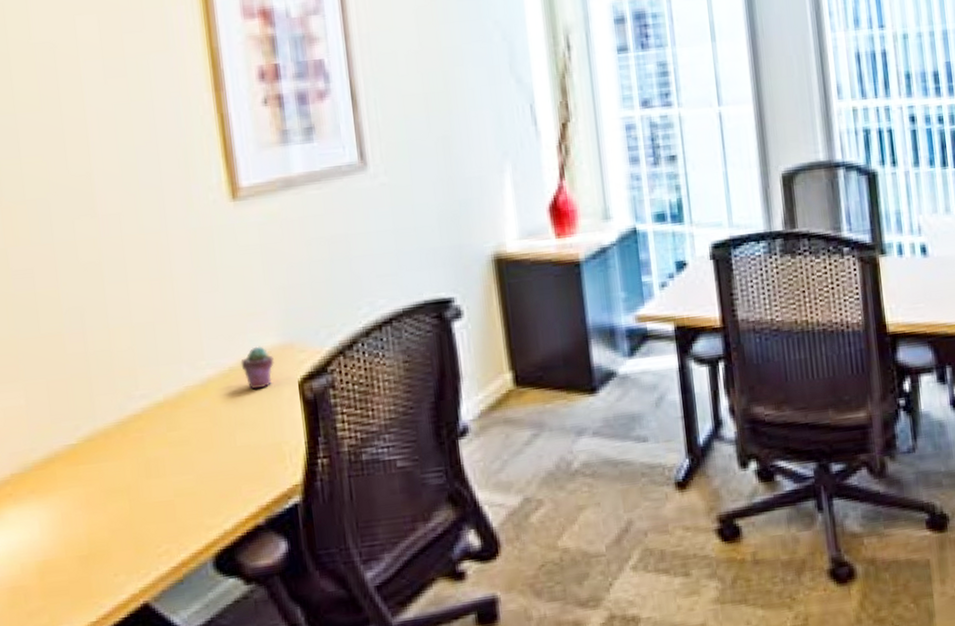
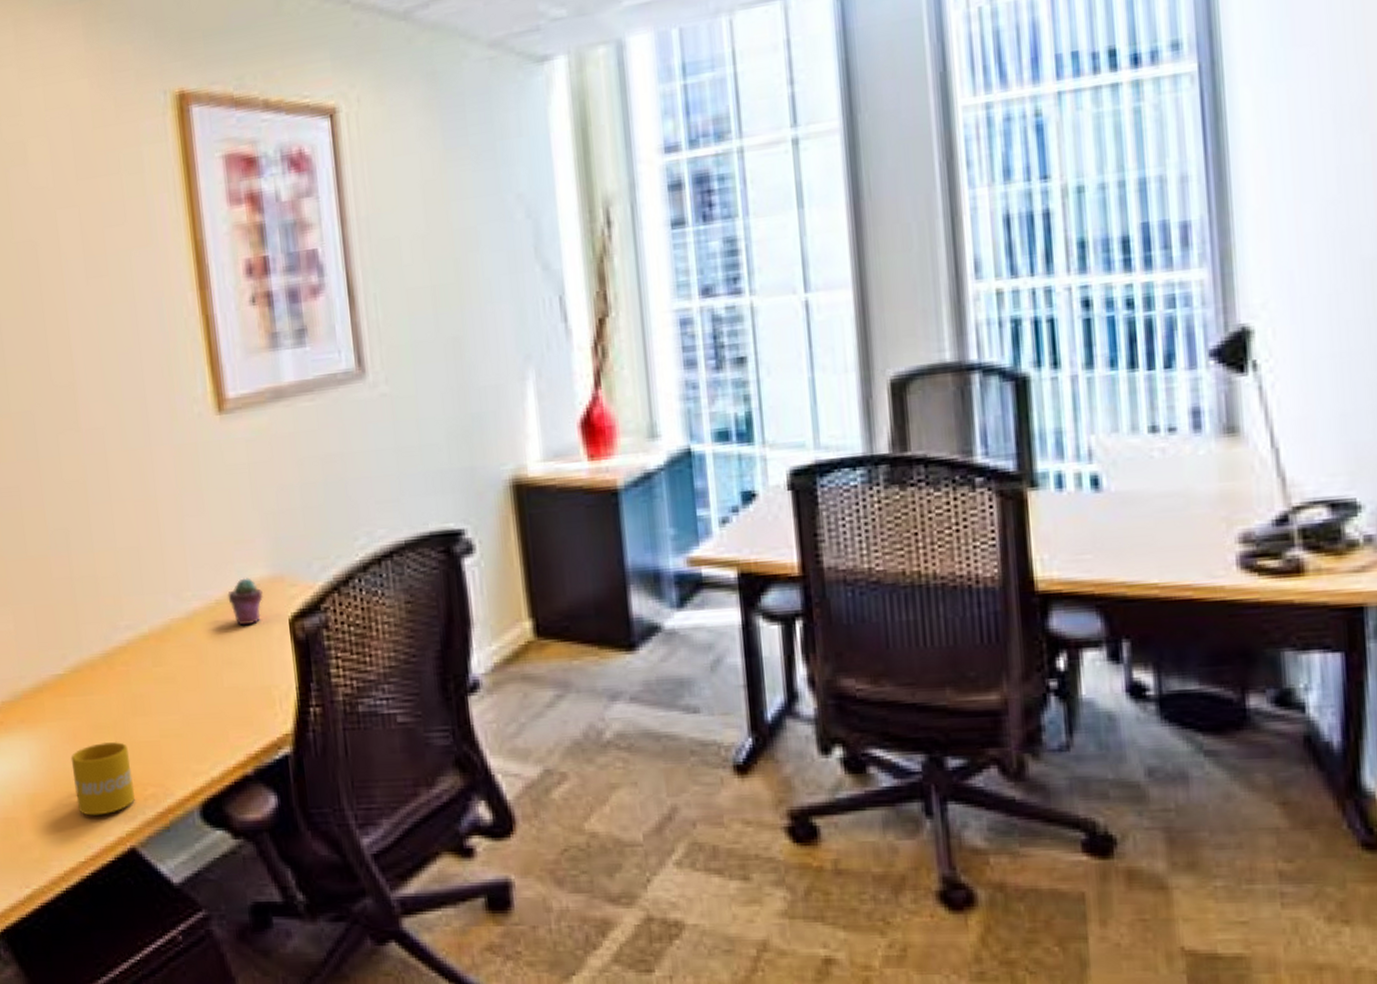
mug: none [83,504,148,577] -> present [71,742,135,816]

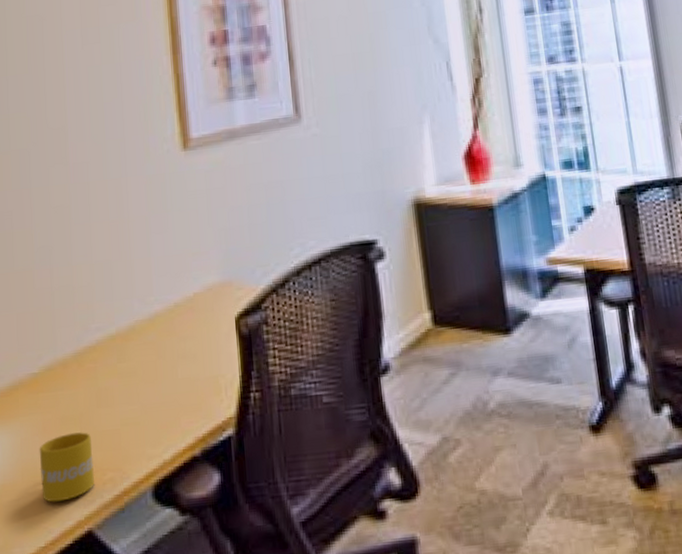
potted succulent: present [227,577,263,626] -> none [185,283,214,324]

